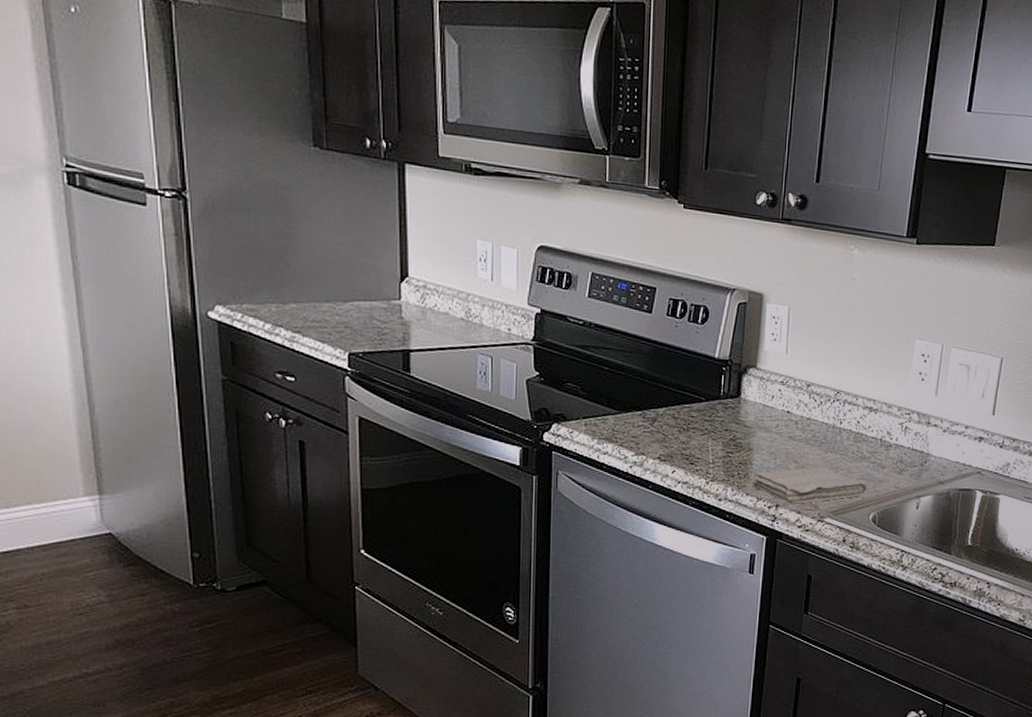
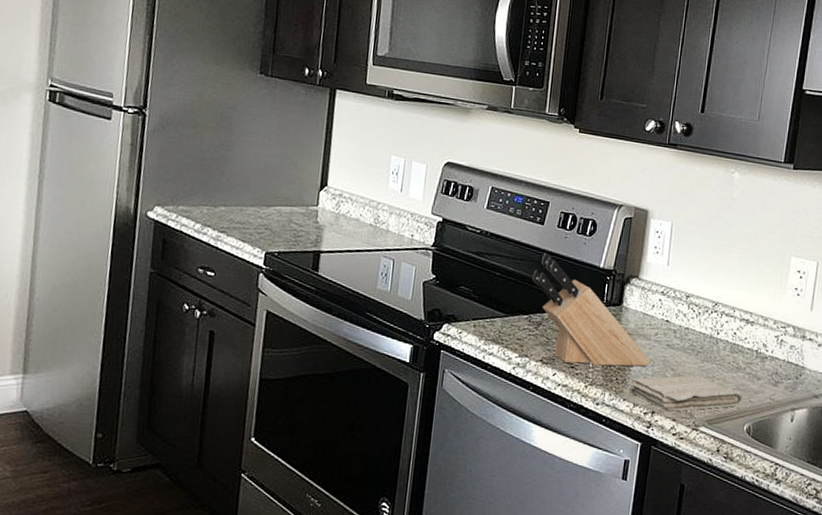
knife block: none [643,343,773,461] -> present [532,252,651,367]

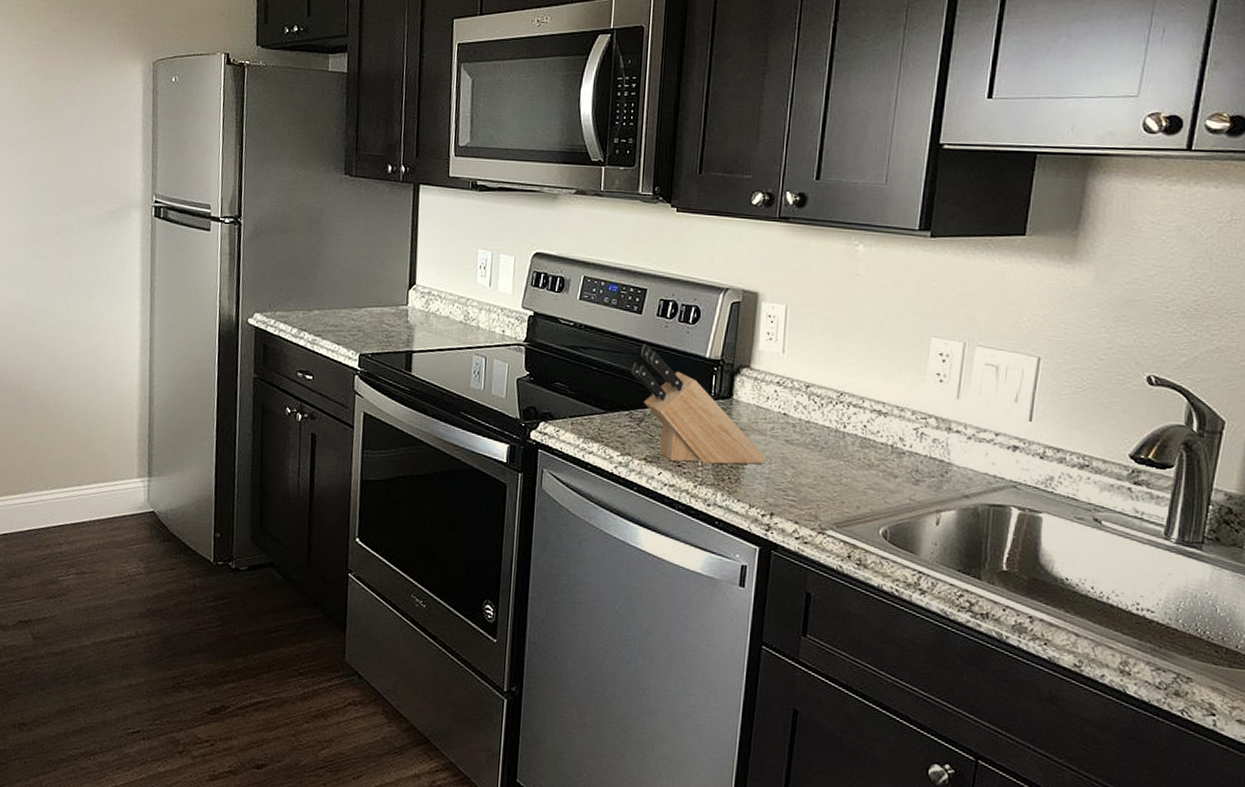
washcloth: present [630,376,743,412] -> none [745,474,877,513]

